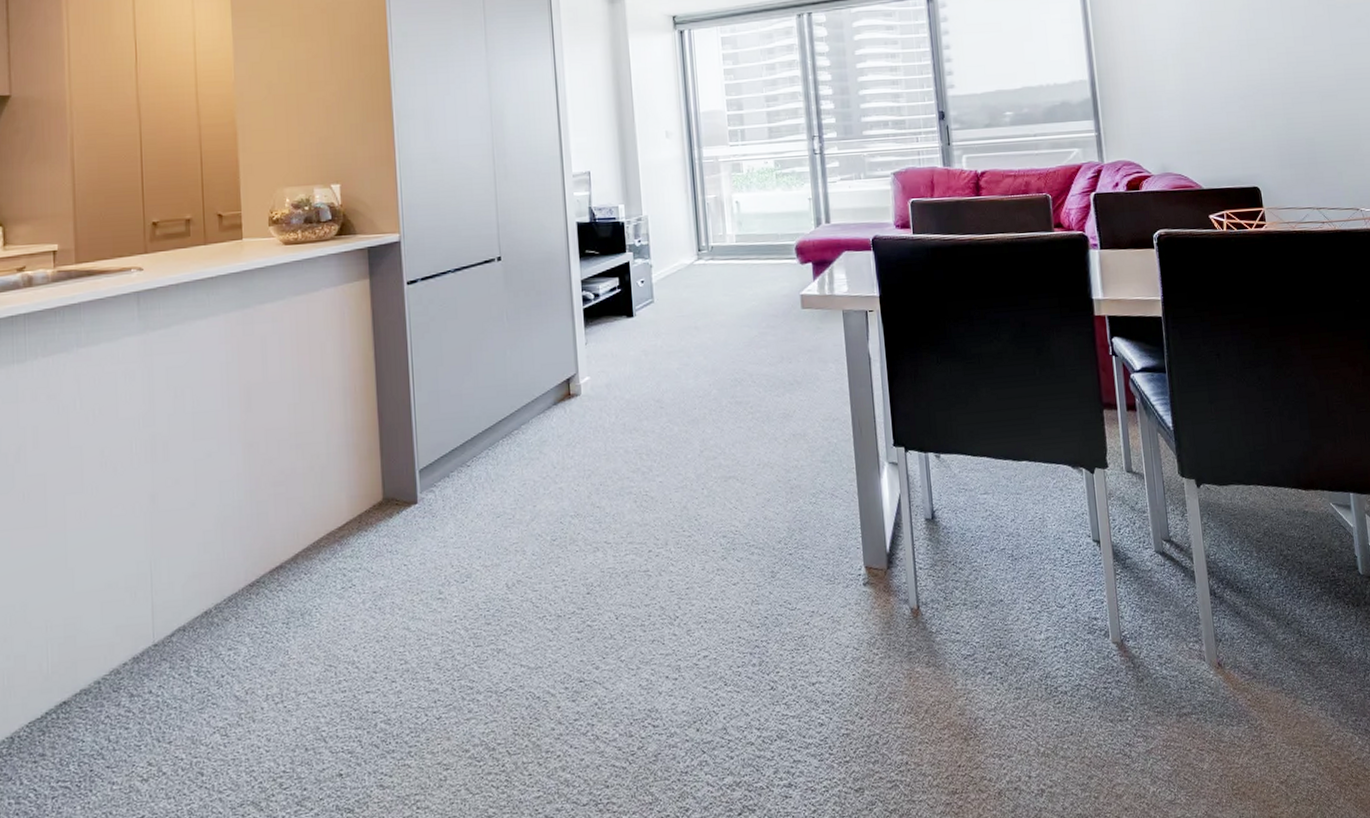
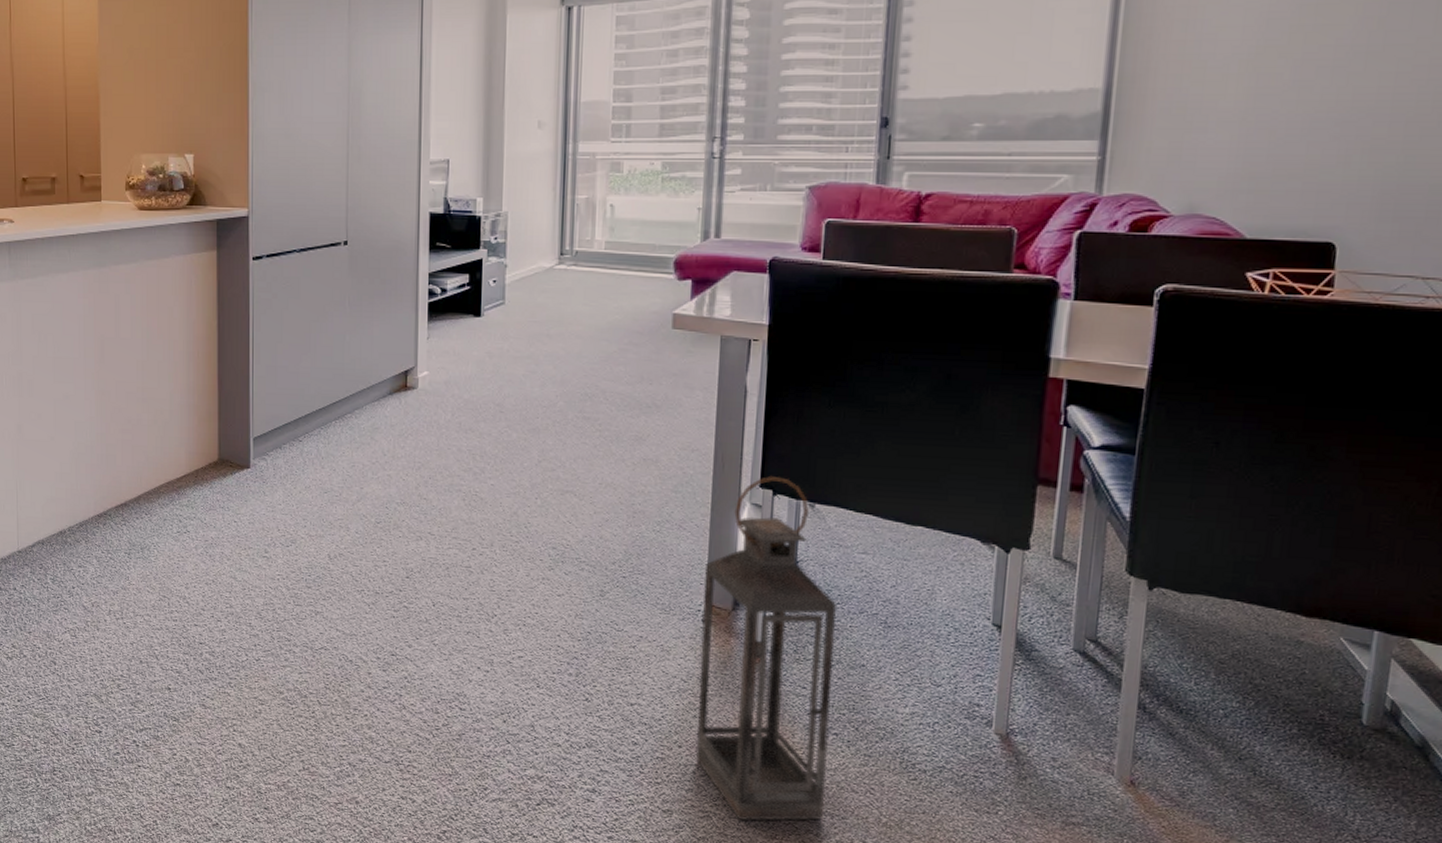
lantern: none [859,433,992,783] -> present [695,475,836,821]

